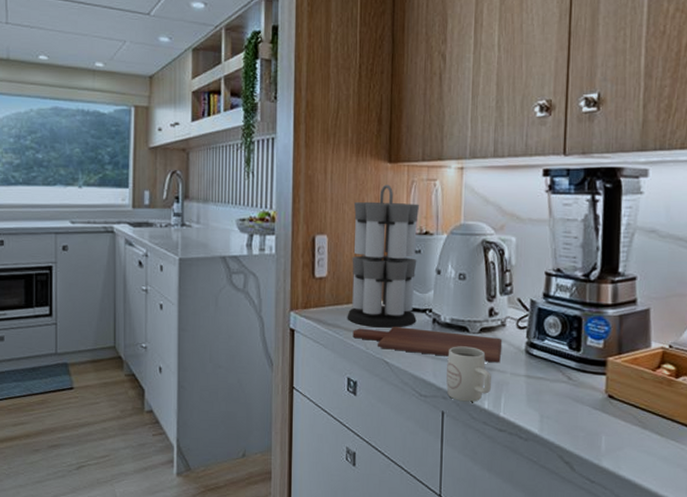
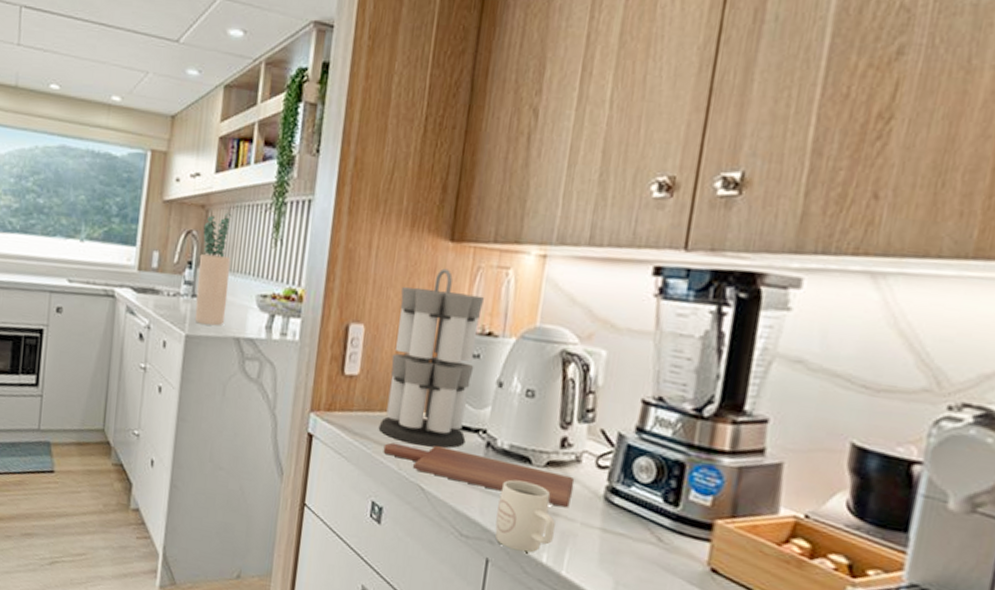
vase: none [185,149,212,249] -> present [194,207,232,326]

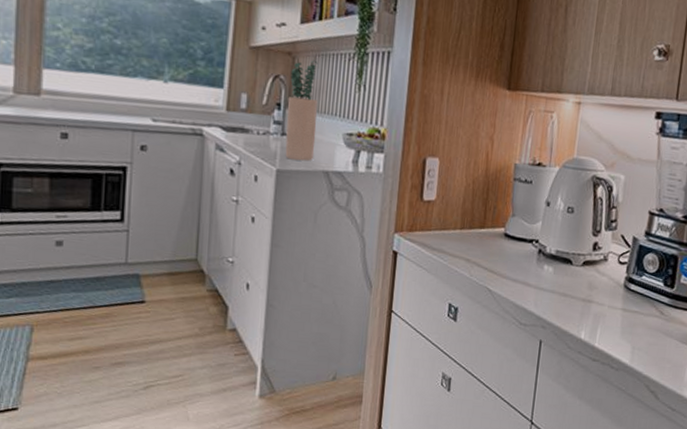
spice rack: present [378,268,485,448] -> none [453,112,535,257]
cutting board: present [383,442,575,508] -> none [457,254,604,296]
mug: present [495,479,556,553] -> none [546,277,590,332]

